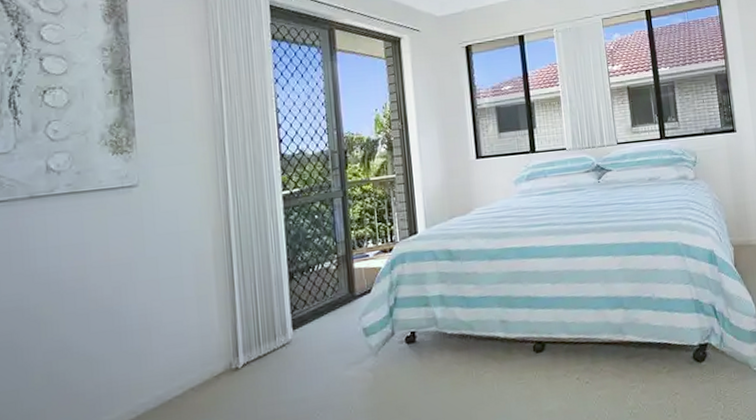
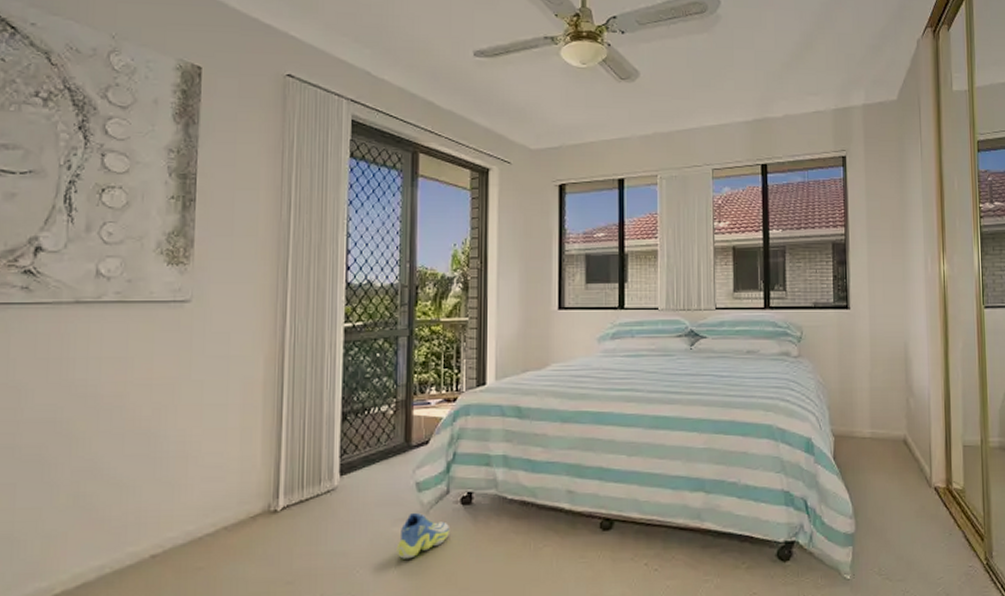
sneaker: none [351,355,399,399] -> present [396,512,451,559]

